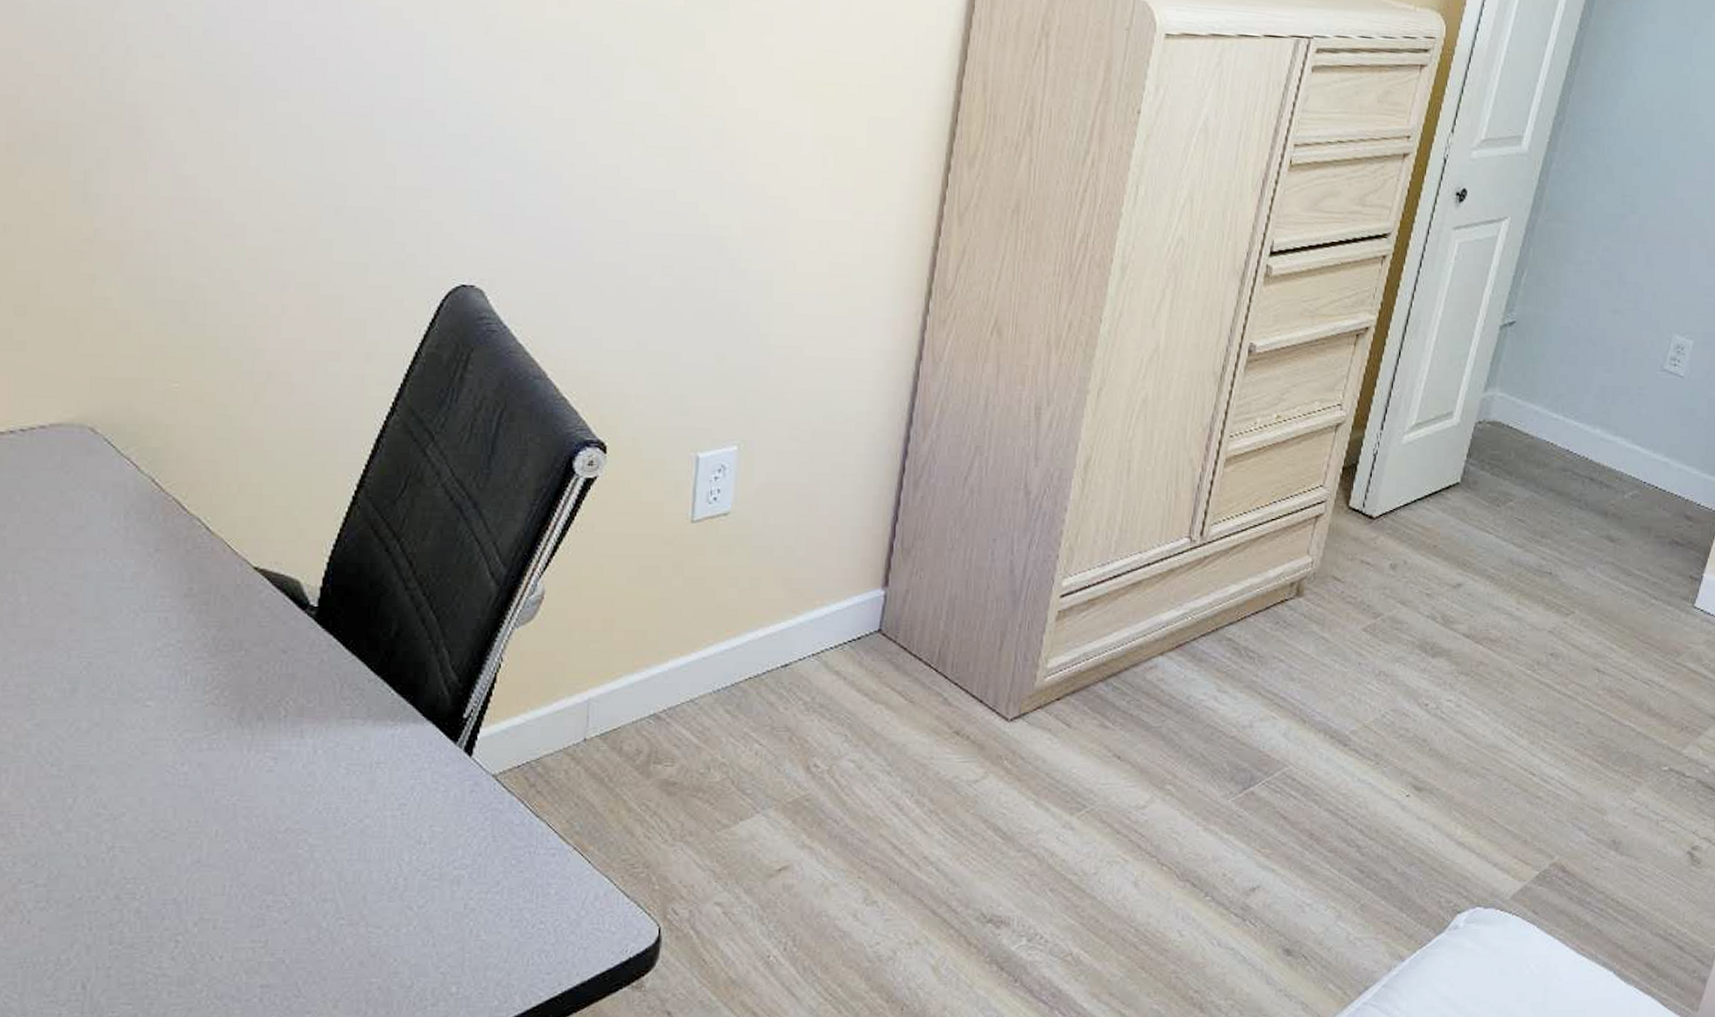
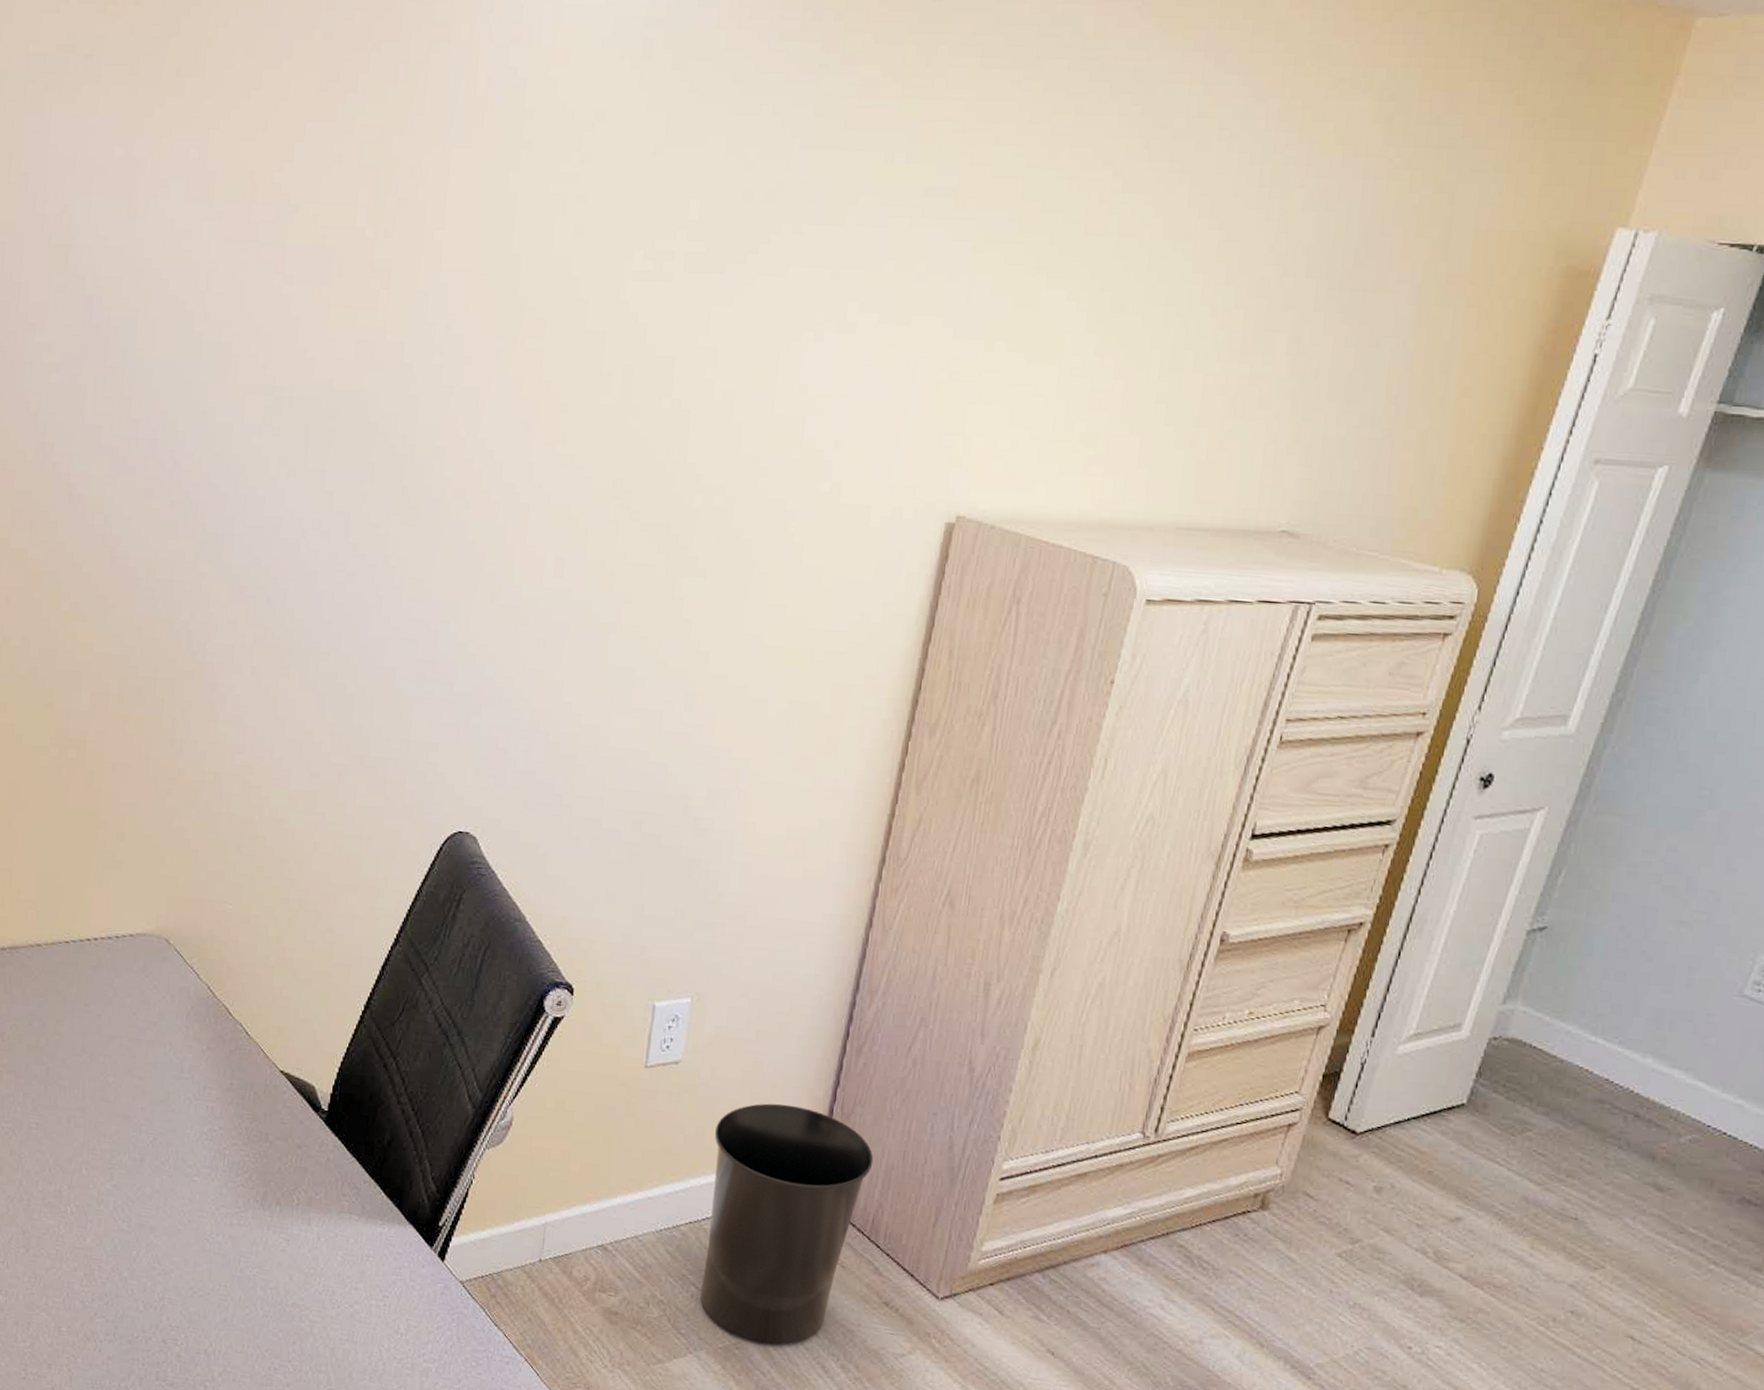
waste bin: none [764,545,937,790] -> present [700,1103,874,1344]

